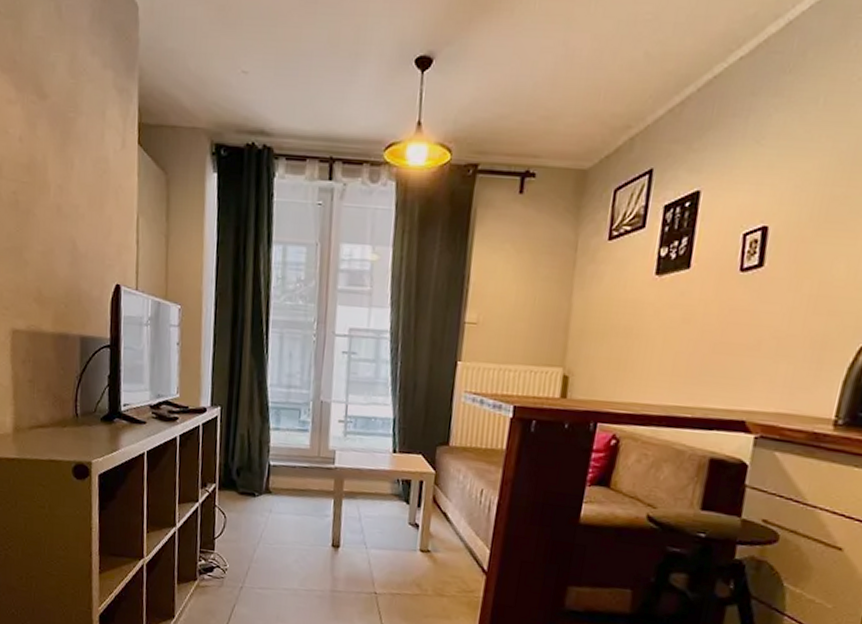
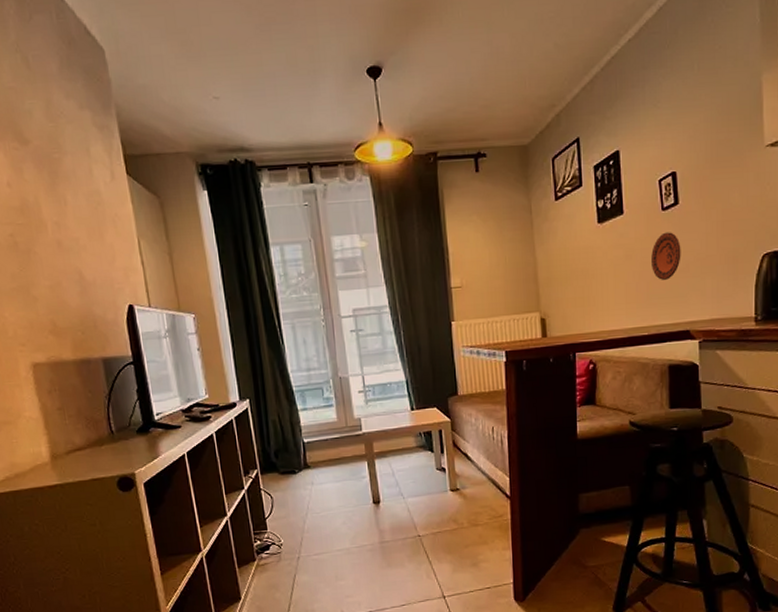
decorative plate: none [712,298,756,356] -> present [651,232,681,280]

